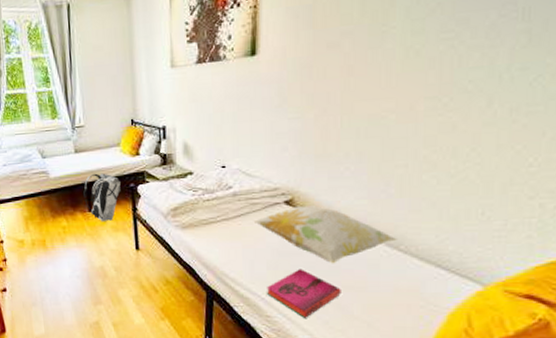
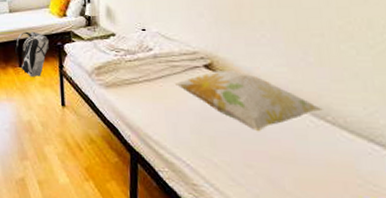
hardback book: present [266,269,341,318] -> none [191,135,270,190]

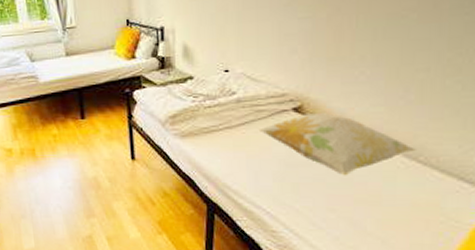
backpack: present [15,31,49,78] -> none [75,77,115,130]

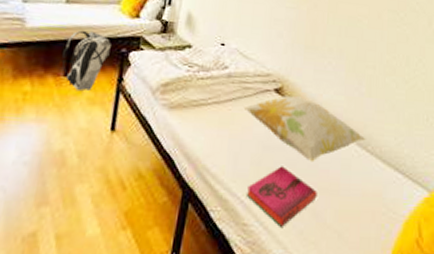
backpack: none [75,77,115,130] -> present [62,30,111,92]
hardback book: none [271,181,354,234] -> present [246,166,317,227]

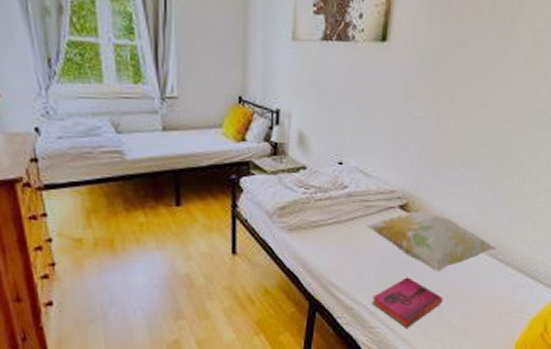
backpack: present [62,30,111,92] -> none [171,158,219,220]

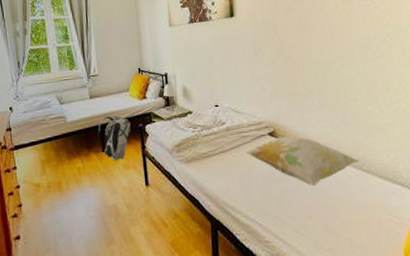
backpack: none [171,158,219,220] -> present [97,115,131,161]
hardback book: present [371,277,443,328] -> none [262,193,325,240]

